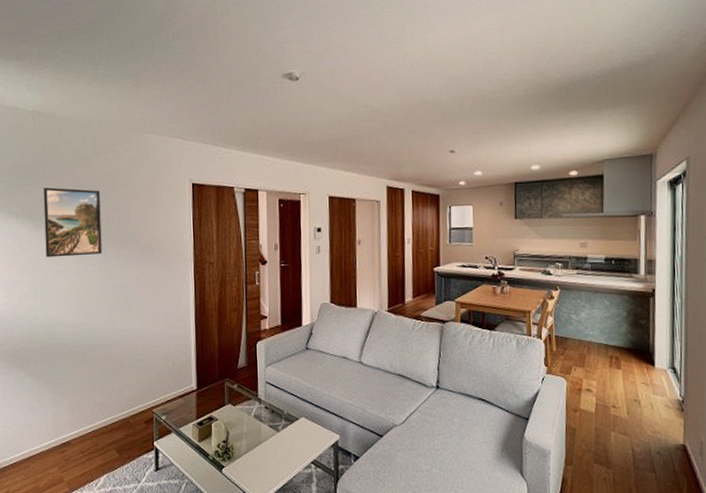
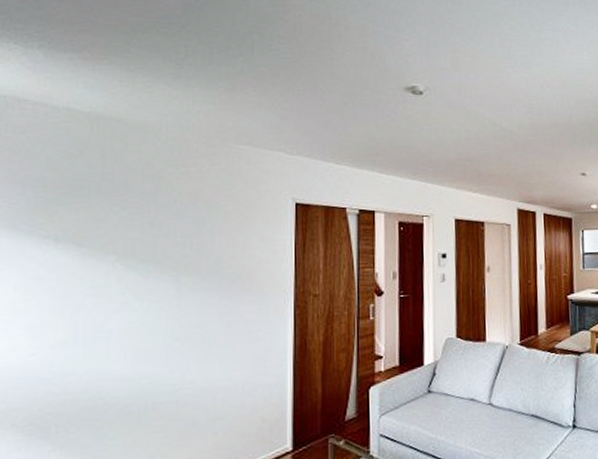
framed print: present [43,187,102,258] -> none [95,205,177,293]

